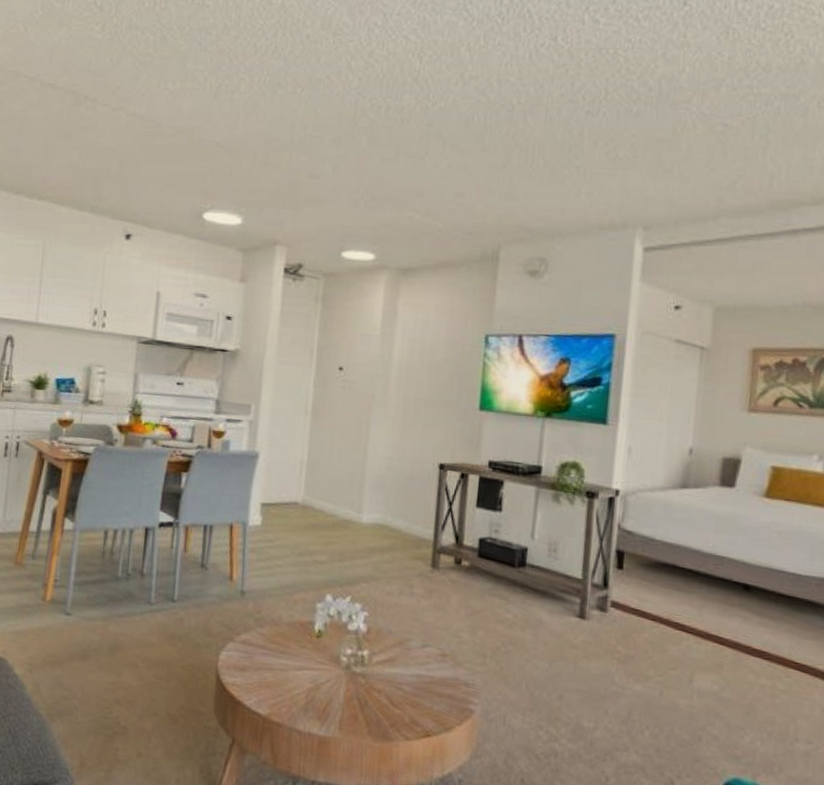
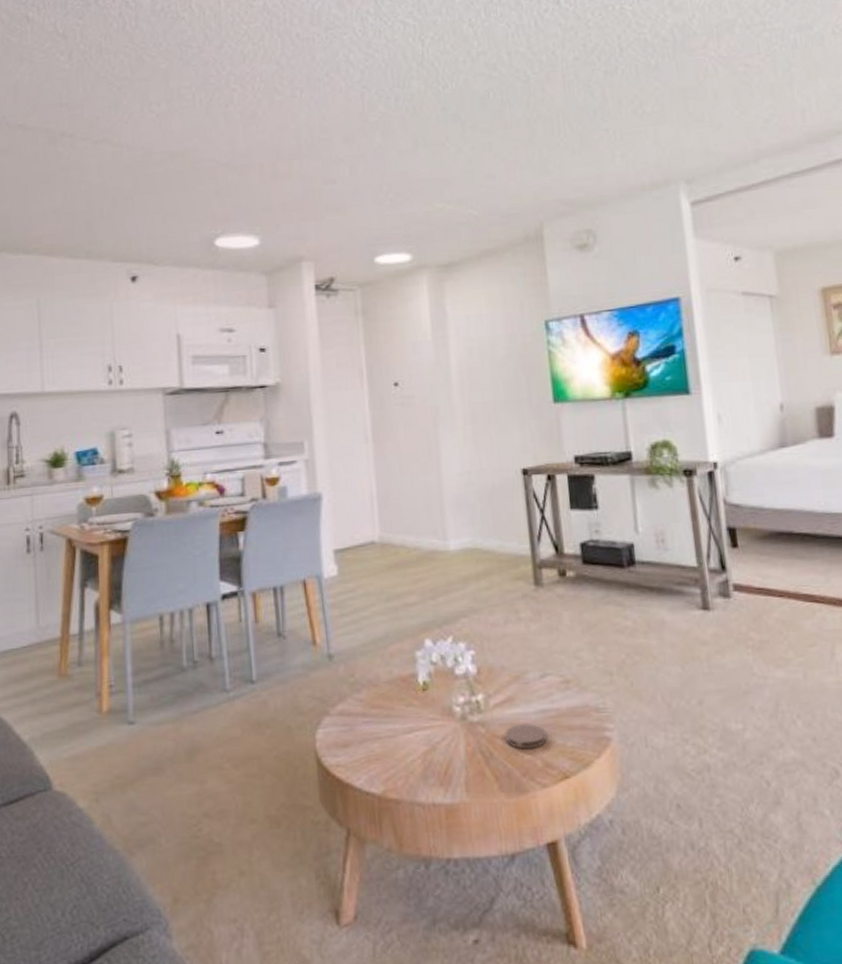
coaster: none [381,682,418,706] -> present [505,722,547,750]

